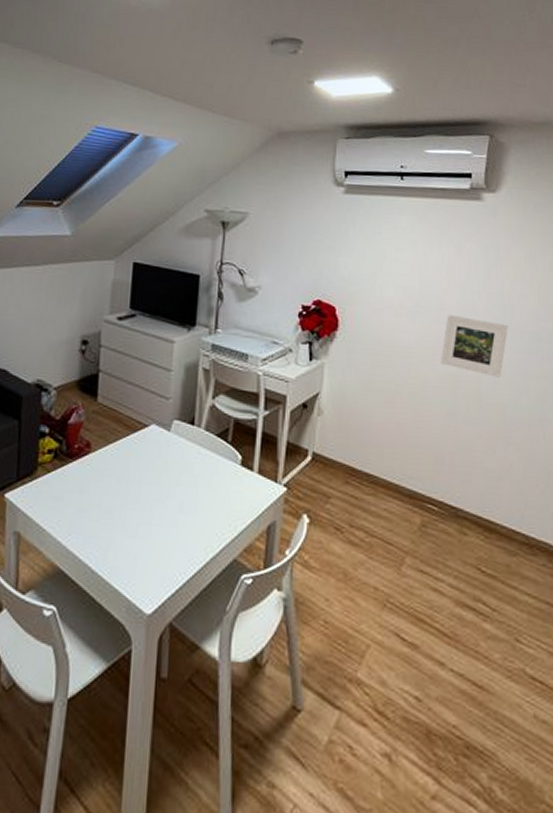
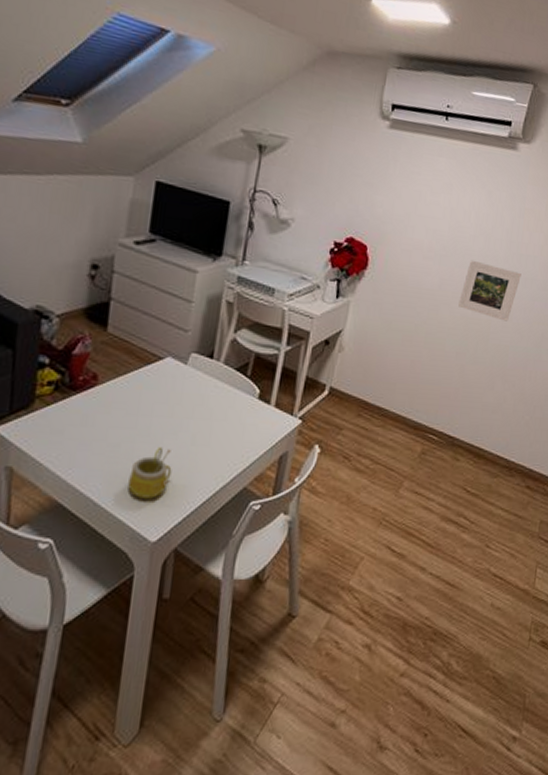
mug: none [122,514,162,568] -> present [128,446,172,499]

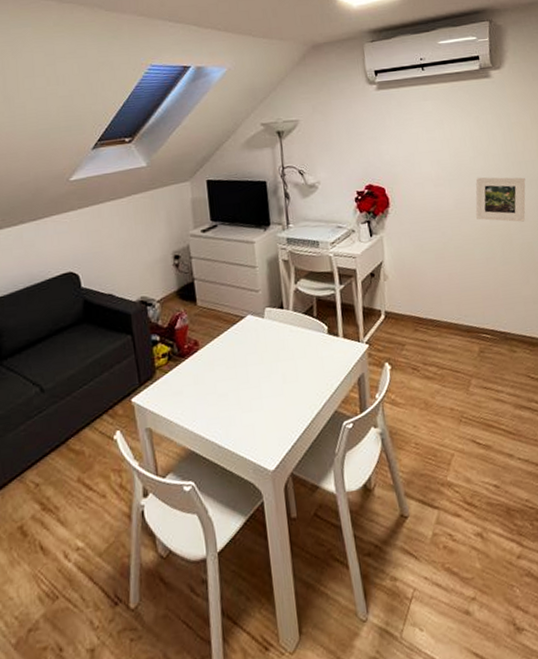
mug: present [128,446,172,499] -> none [240,389,274,436]

